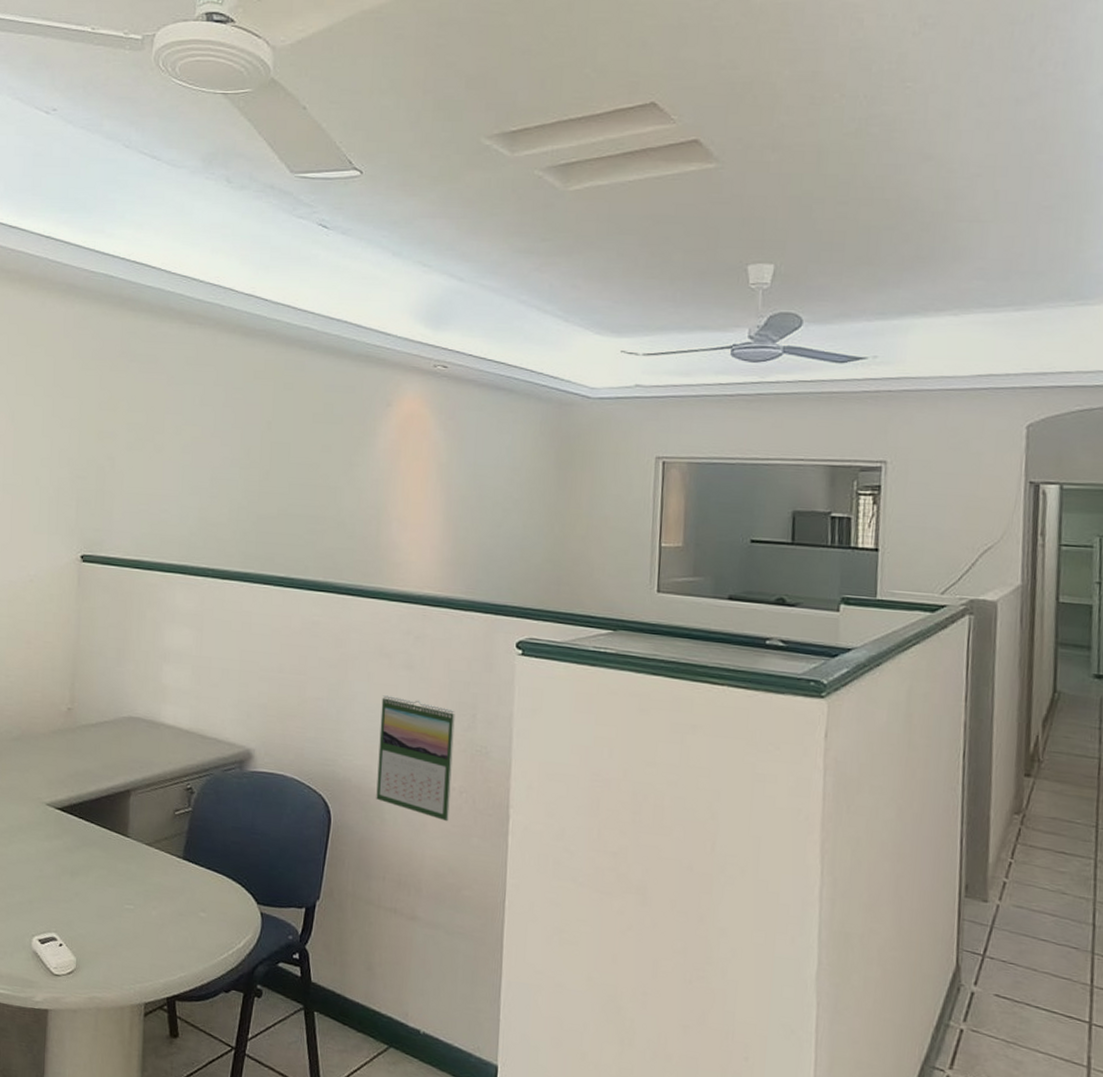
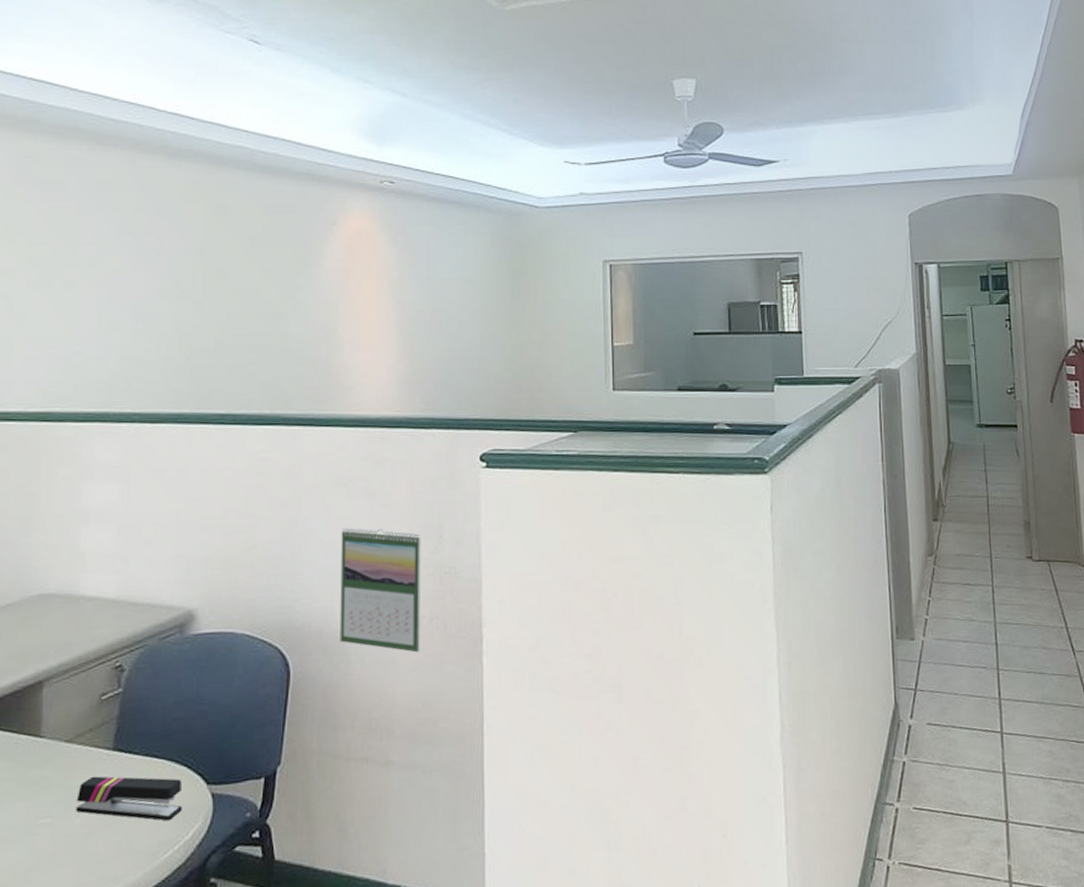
stapler: none [153,877,237,928] -> present [76,776,183,821]

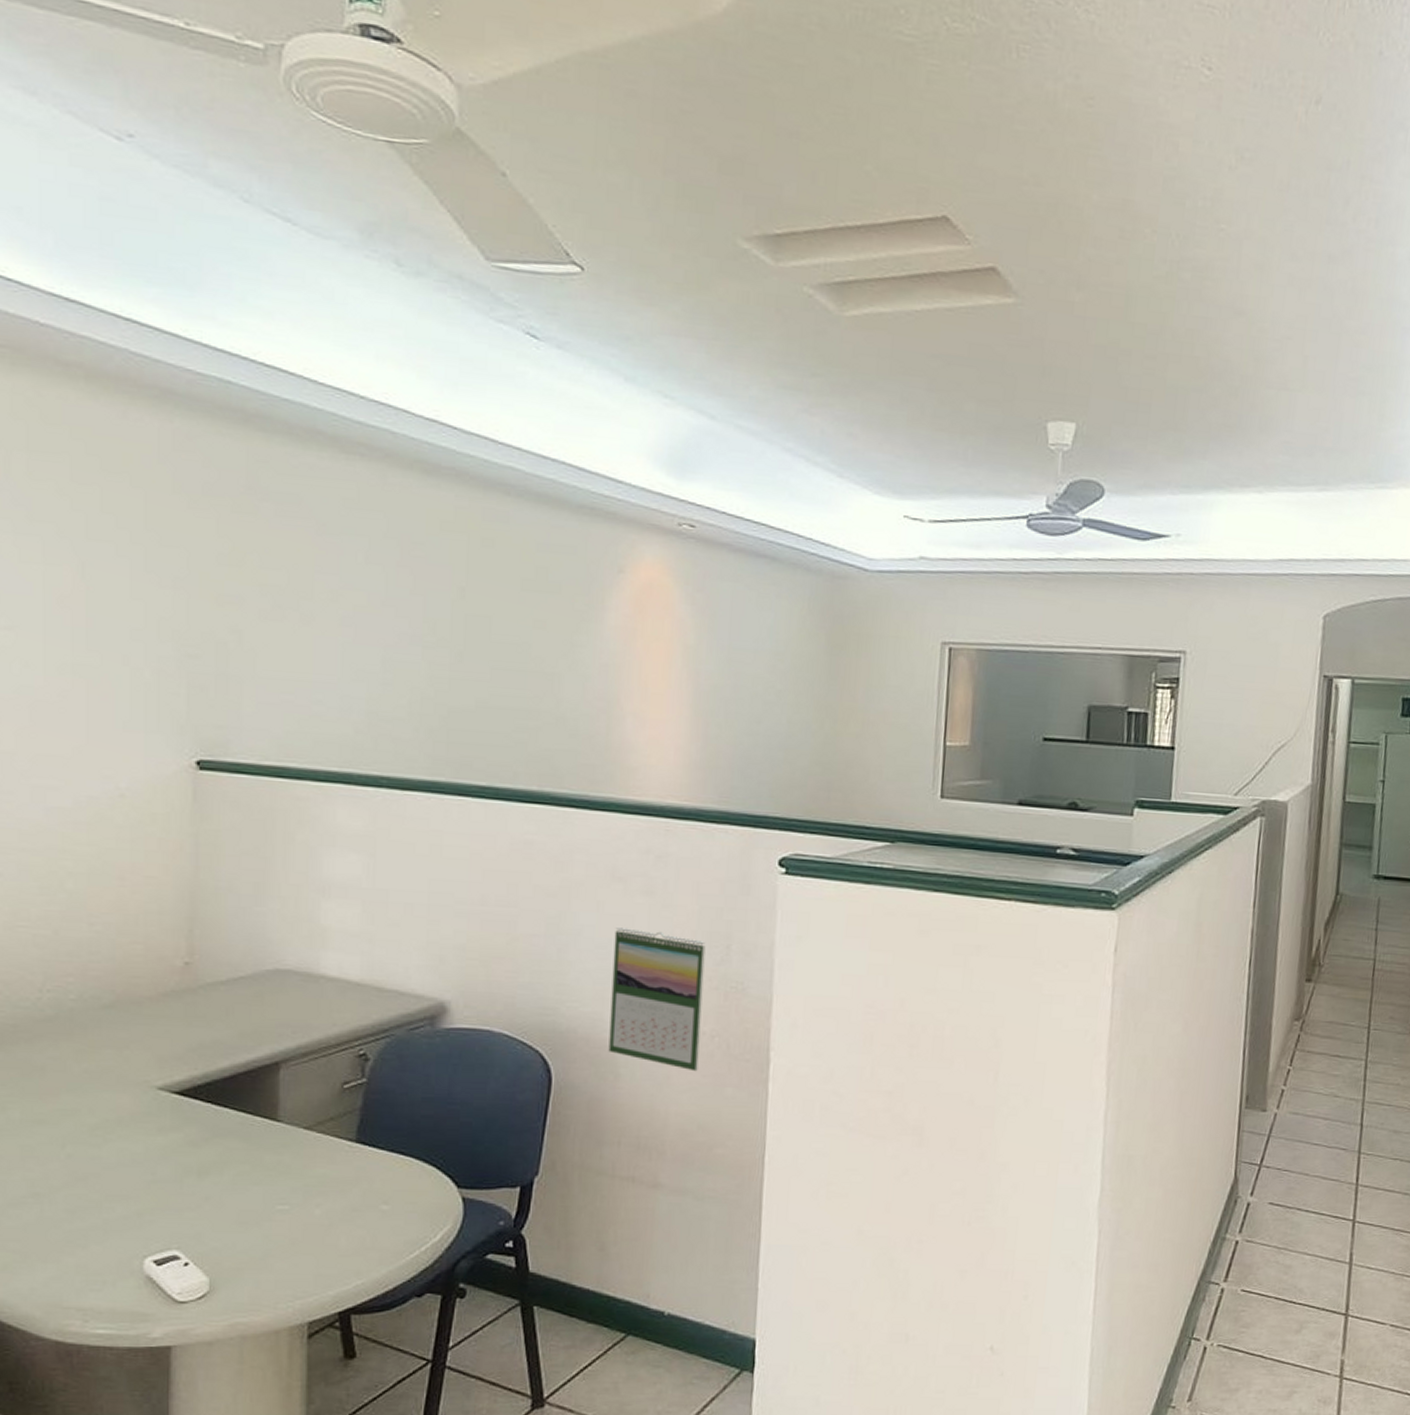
stapler: present [76,776,183,821] -> none [316,1167,431,1221]

